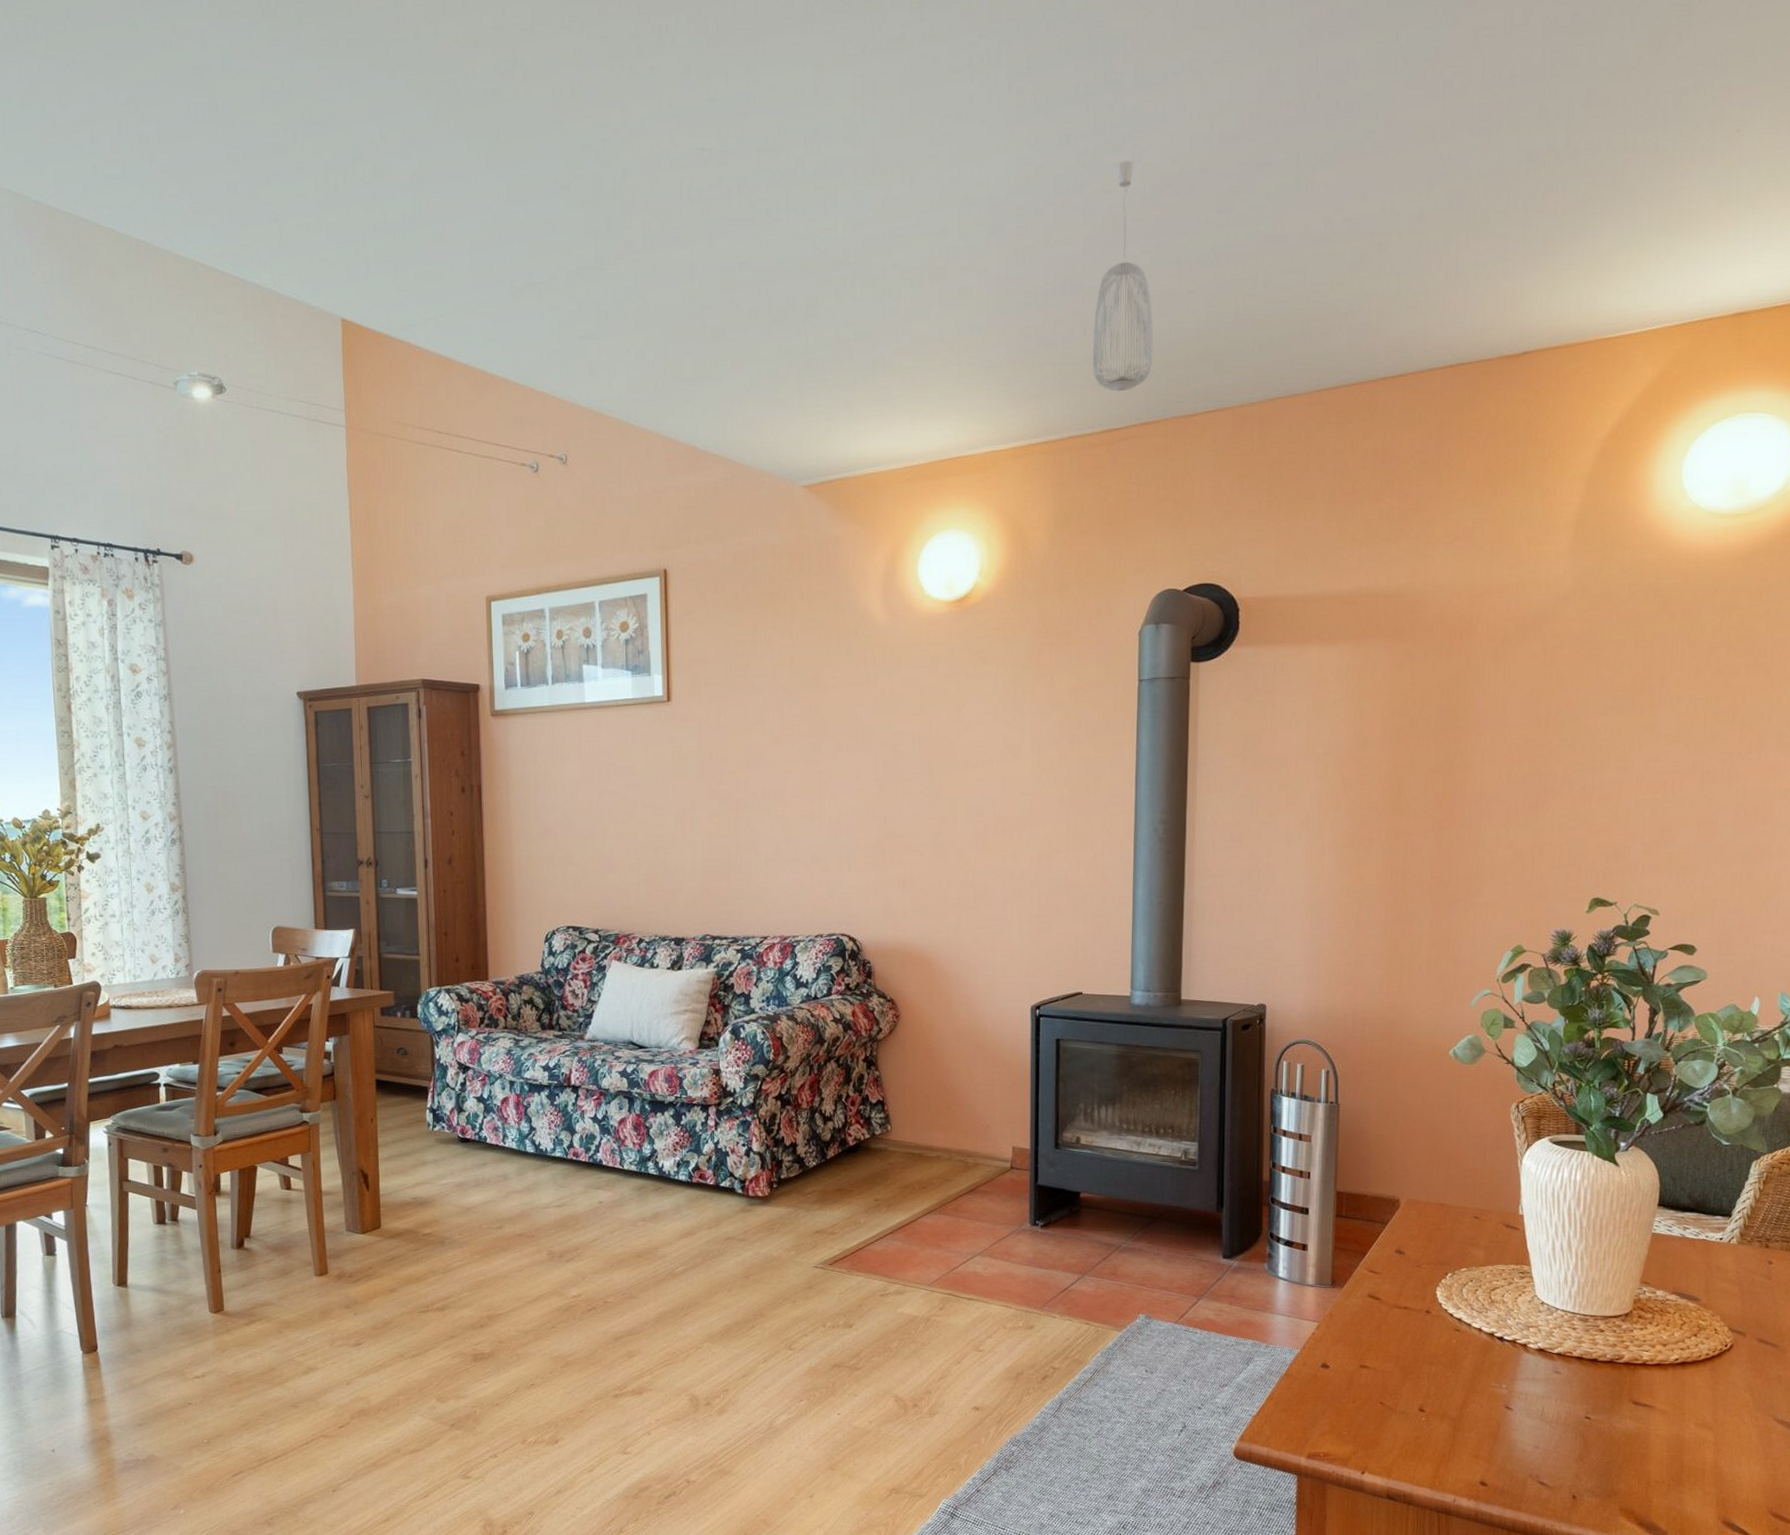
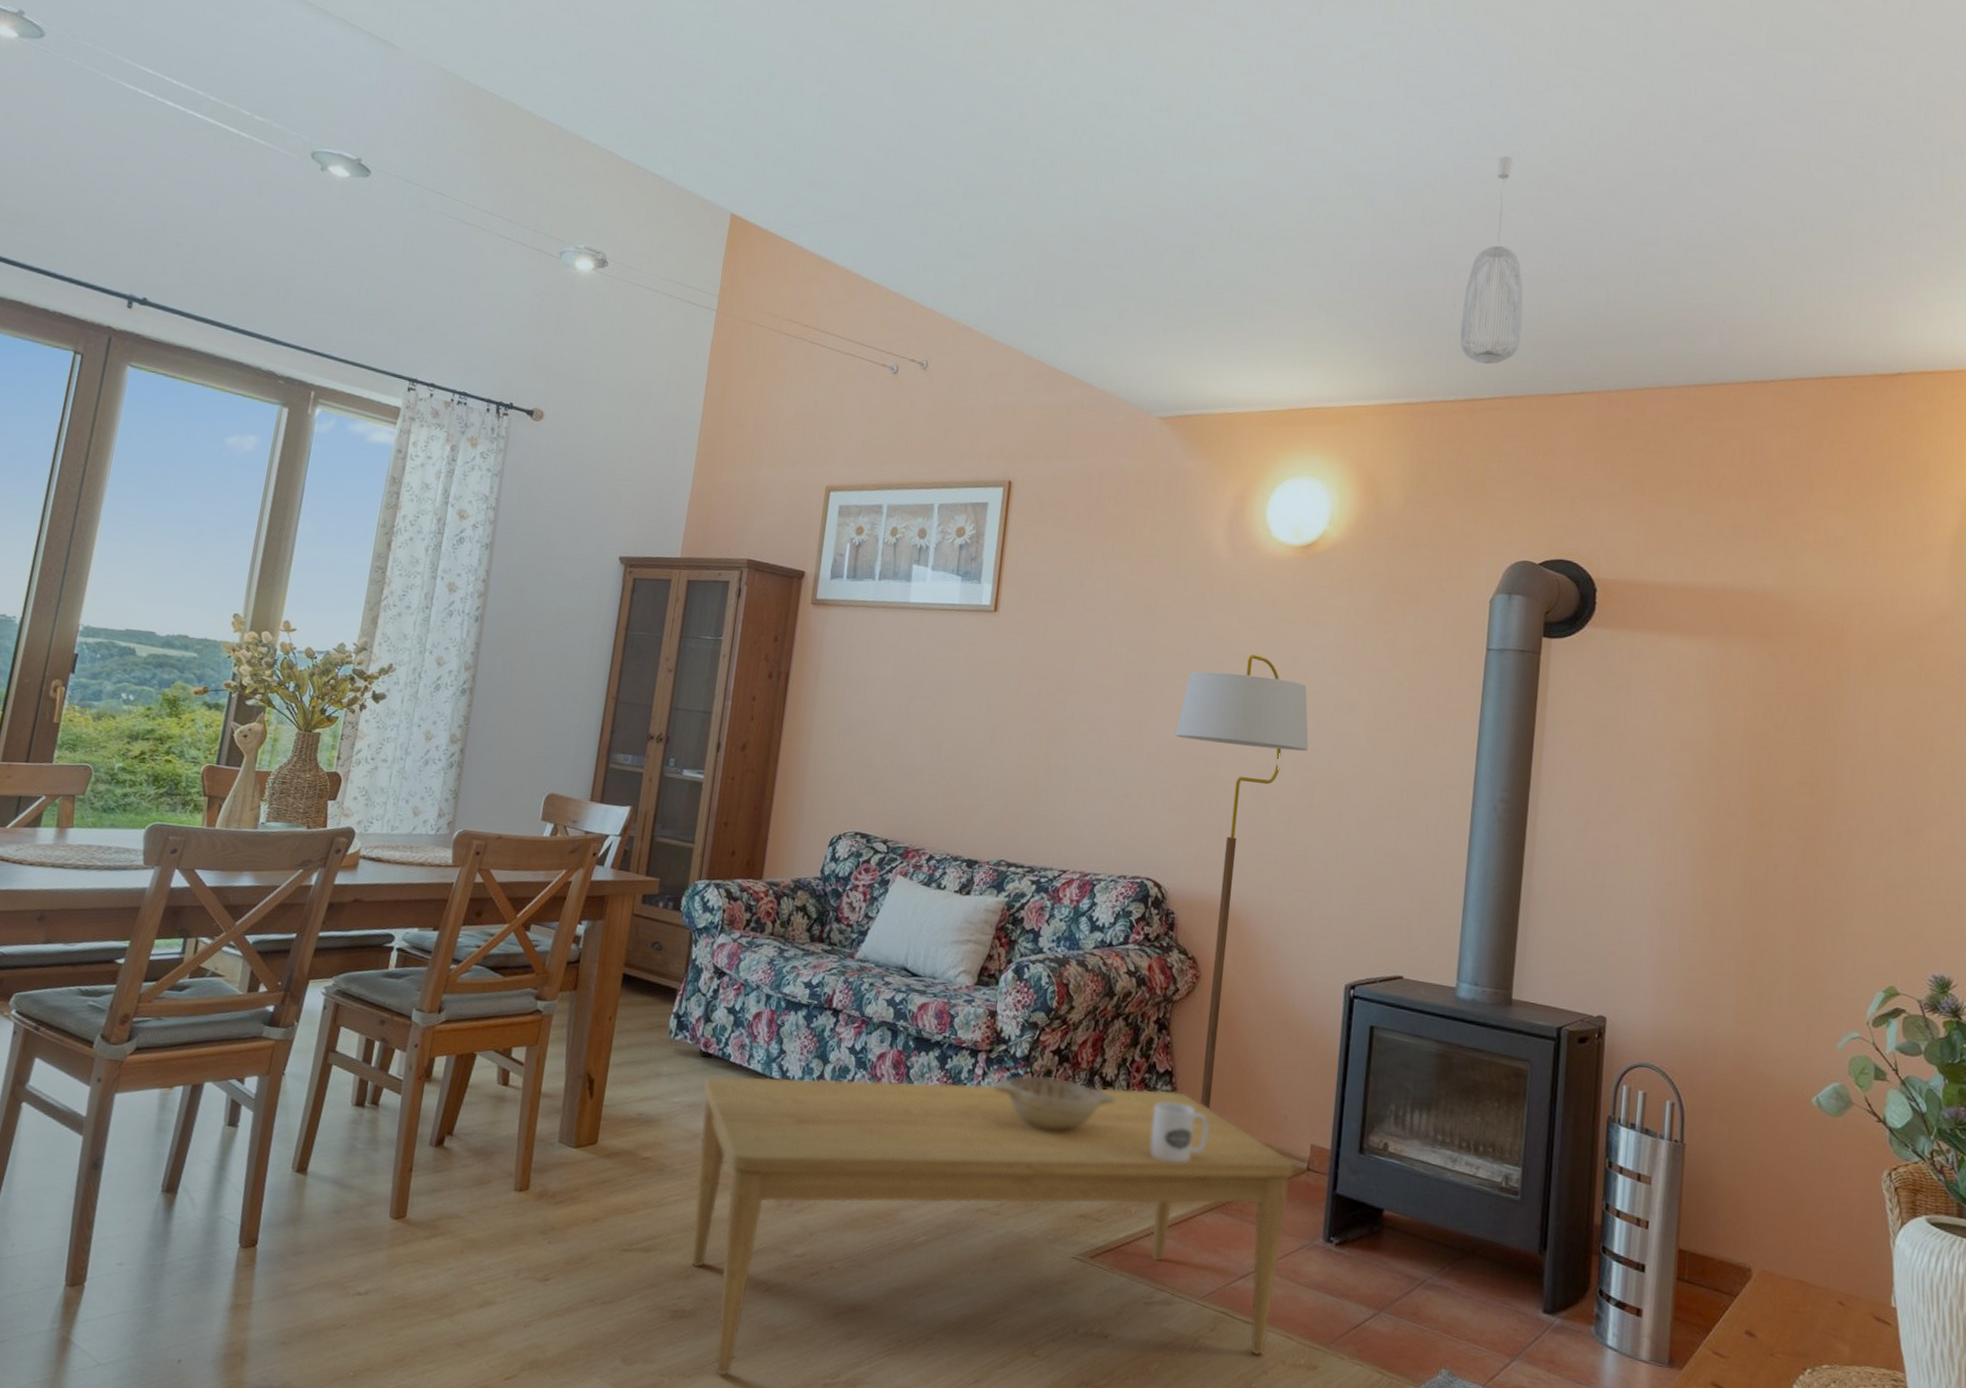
coffee table: none [468,1118,999,1400] -> present [691,1076,1294,1375]
decorative bowl: none [726,1120,836,1165] -> present [993,1075,1116,1131]
floor lamp: none [853,712,978,1130] -> present [1175,654,1309,1110]
mug: none [872,1128,921,1178] -> present [1150,1102,1209,1163]

